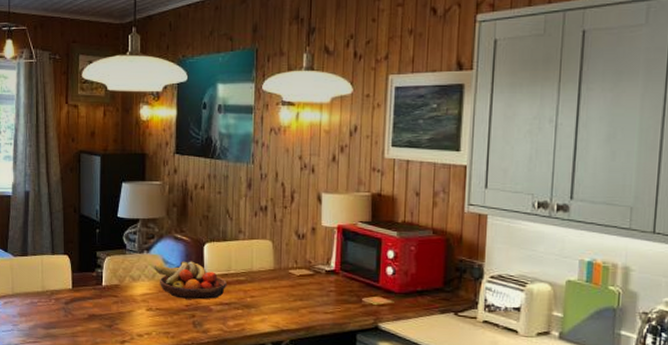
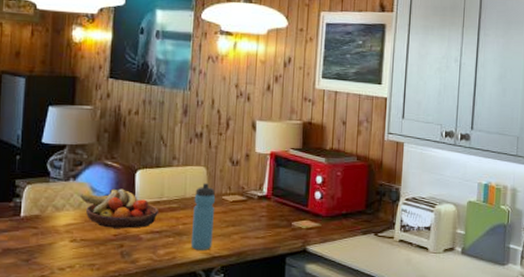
water bottle: none [259,257,283,323] -> present [190,183,216,250]

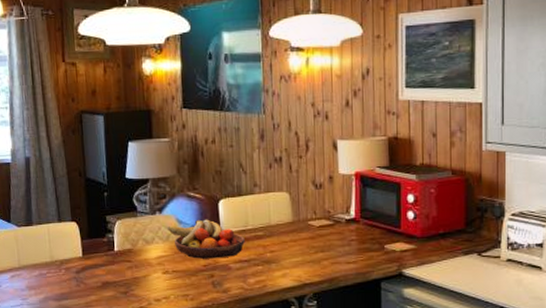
water bottle: present [190,183,216,250] -> none [279,209,302,277]

